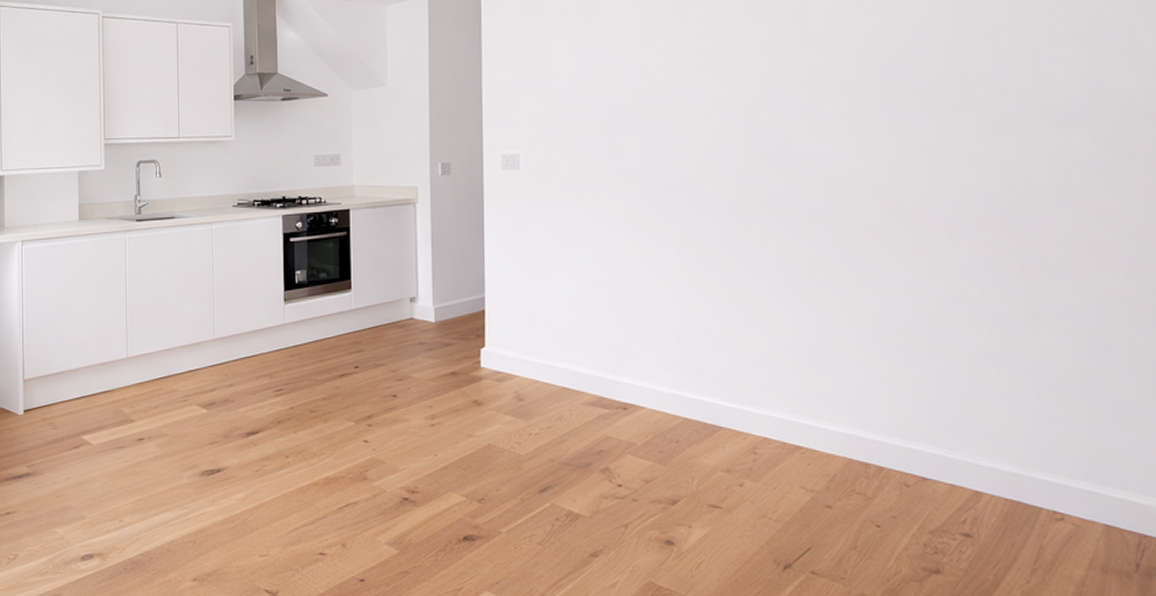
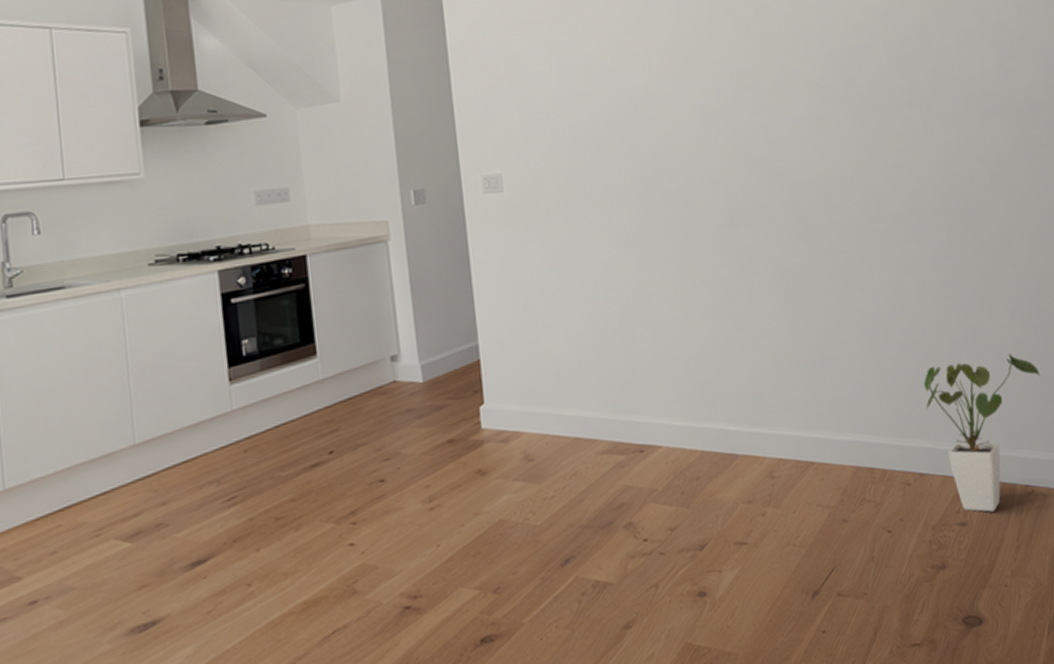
house plant: none [939,375,1091,530] -> present [923,354,1040,512]

